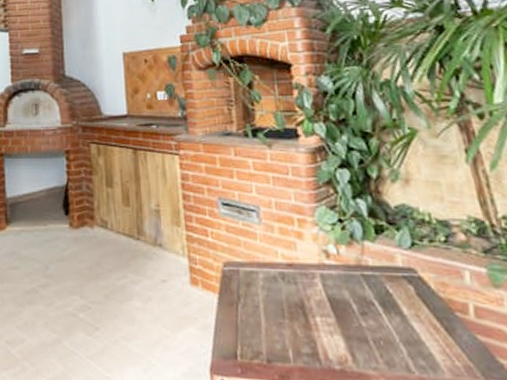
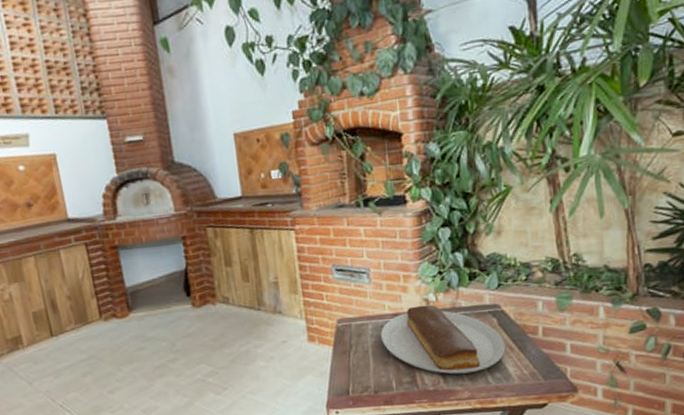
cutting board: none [273,257,429,354] -> present [381,304,506,374]

